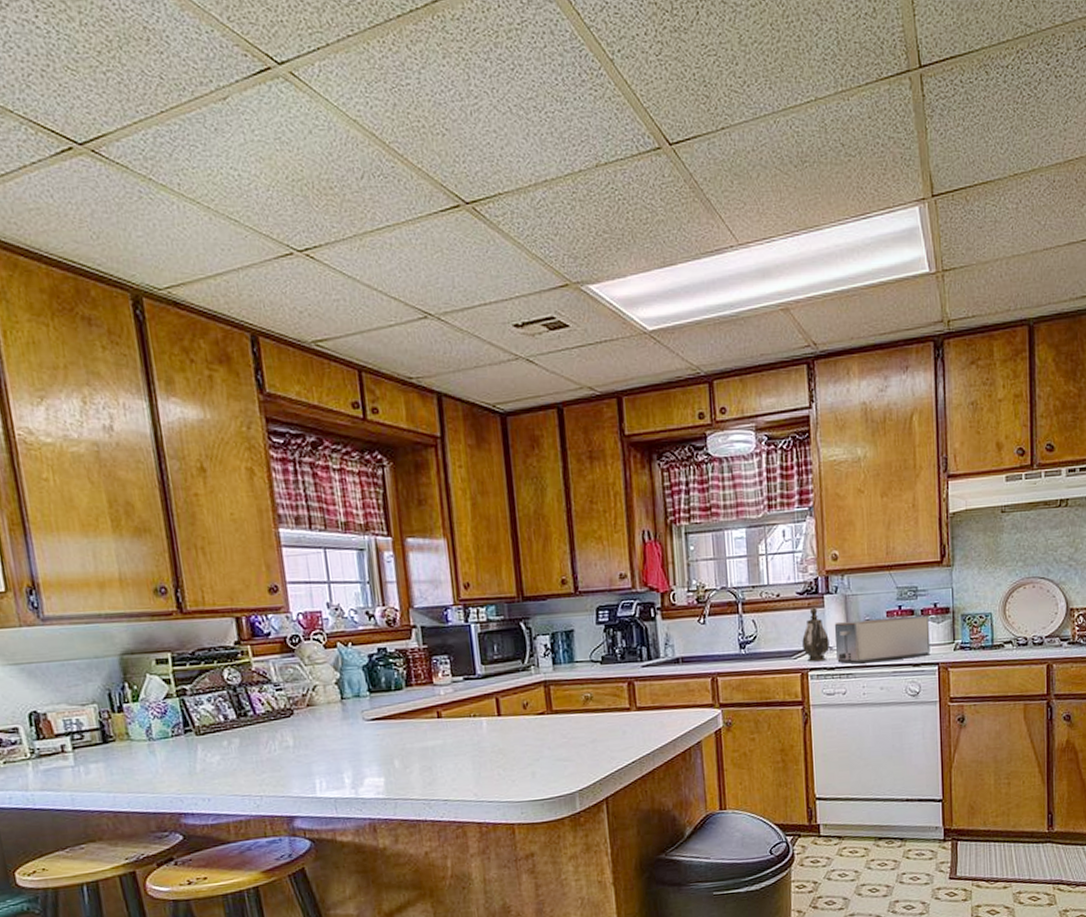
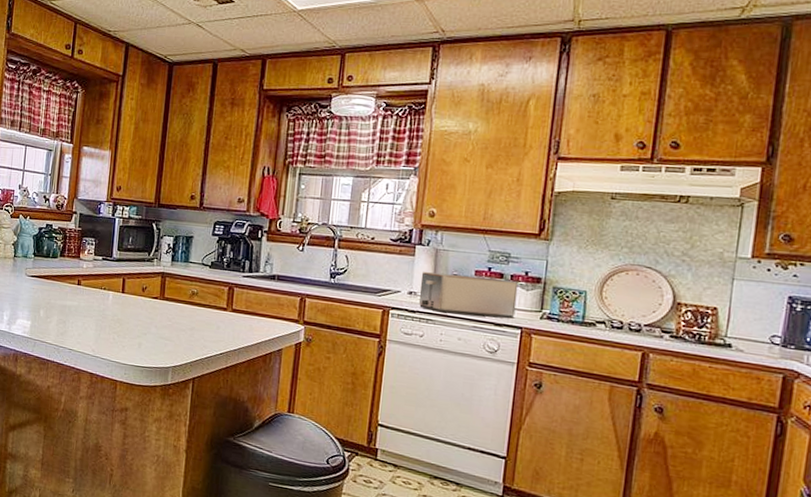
teapot: present [802,606,829,663] -> none [388,253,415,304]

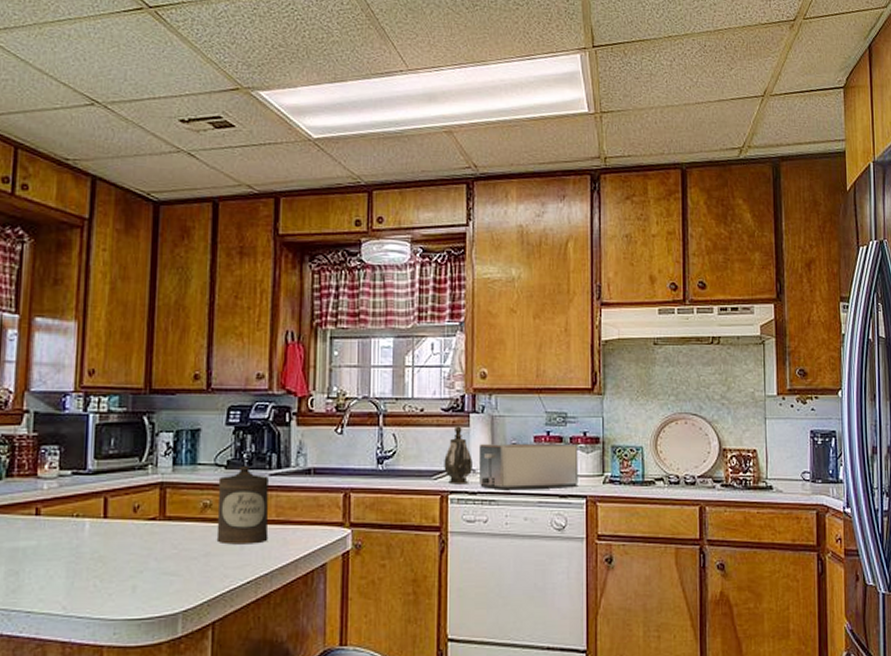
canister: none [200,267,242,327] -> present [216,466,269,545]
teapot: none [388,253,415,304] -> present [444,424,472,485]

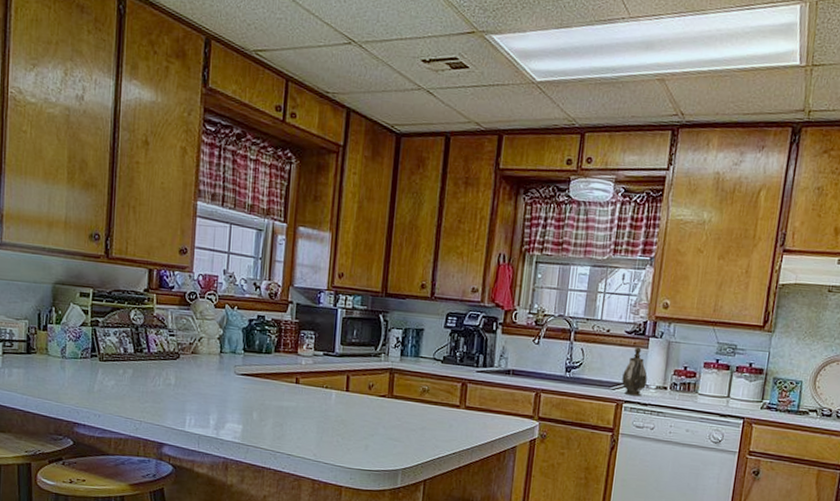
canister: present [216,466,269,545] -> none [431,362,475,425]
toaster: present [478,443,579,490] -> none [651,363,743,410]

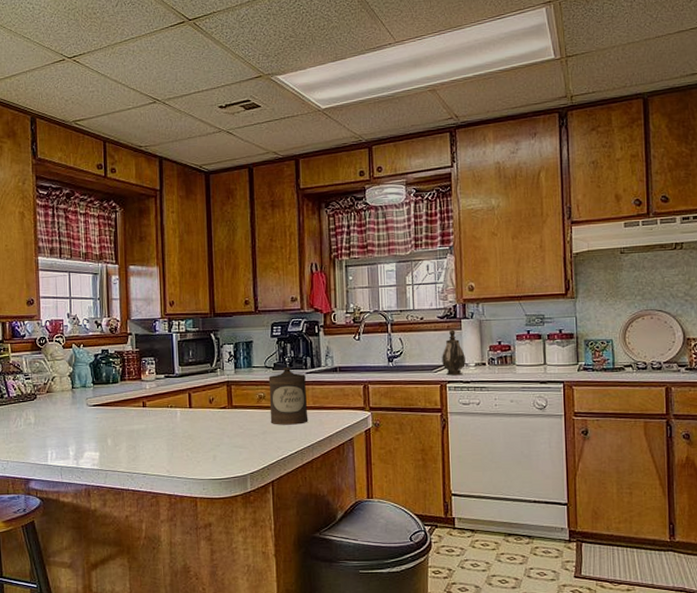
canister: none [431,362,475,425] -> present [268,367,308,425]

